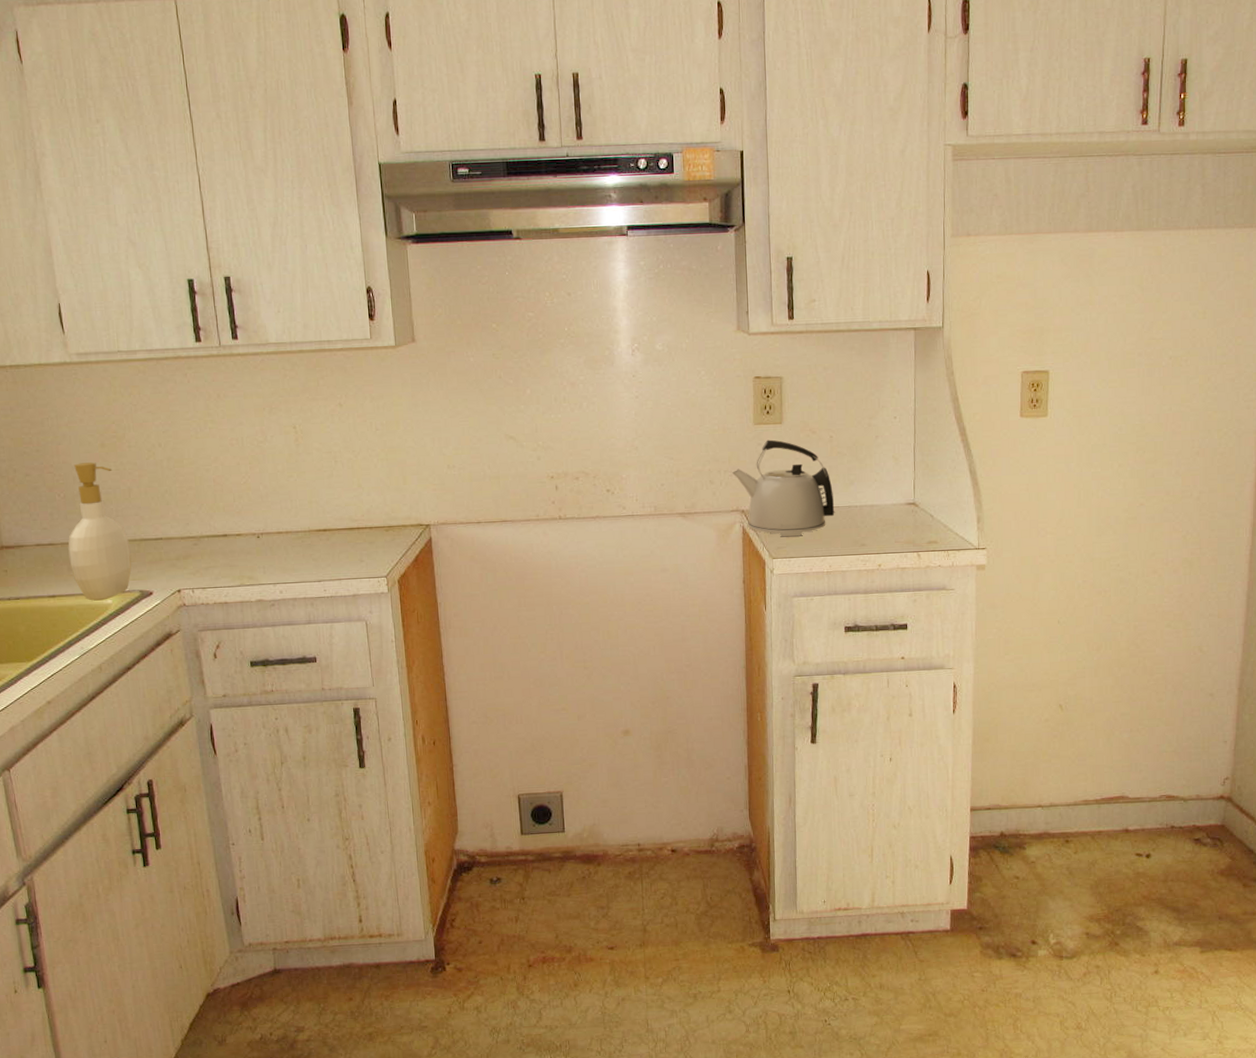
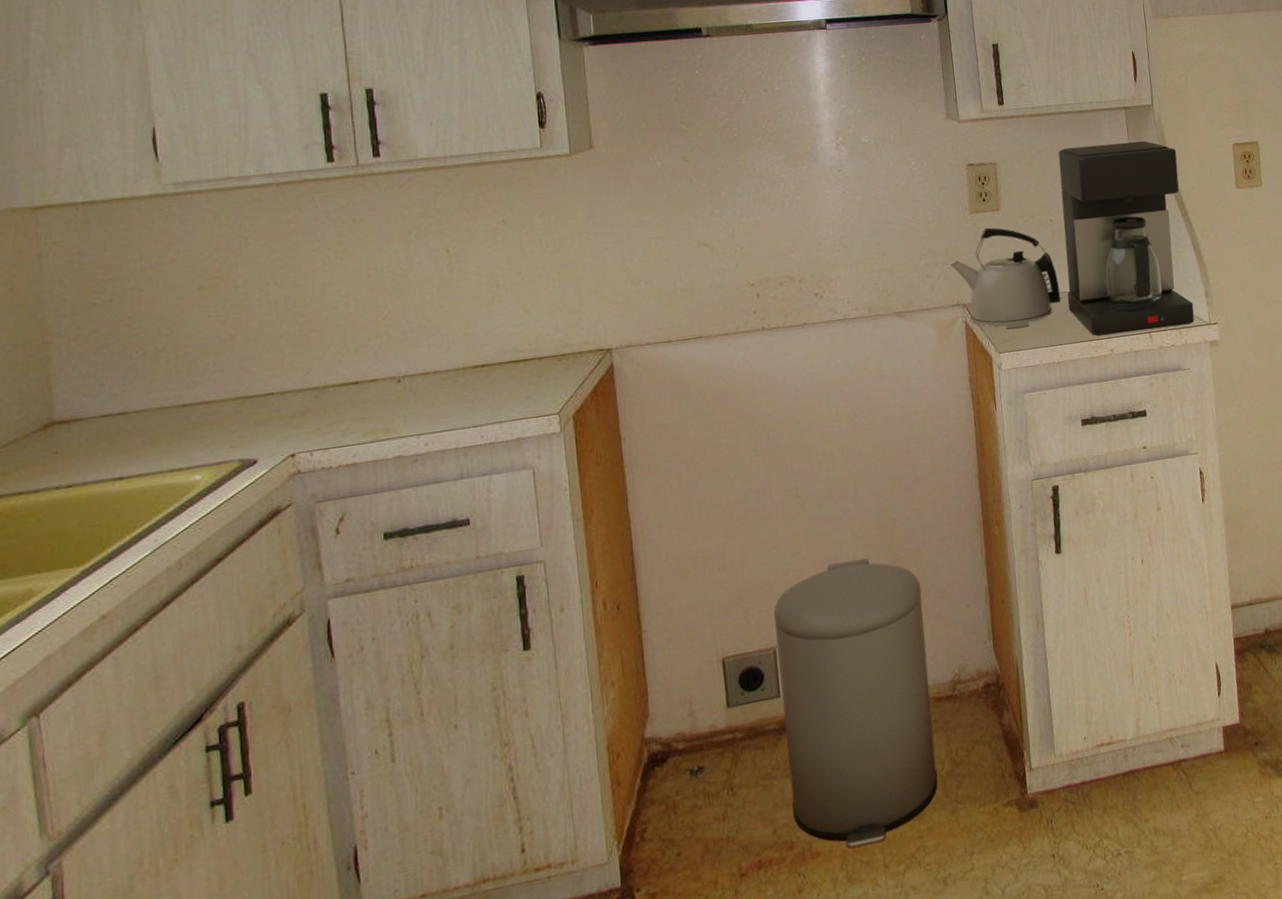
soap bottle: present [68,462,132,601] -> none [145,309,232,479]
pedal bin: none [561,727,694,960] -> present [773,557,938,849]
coffee maker: none [841,363,964,551] -> present [1058,141,1194,336]

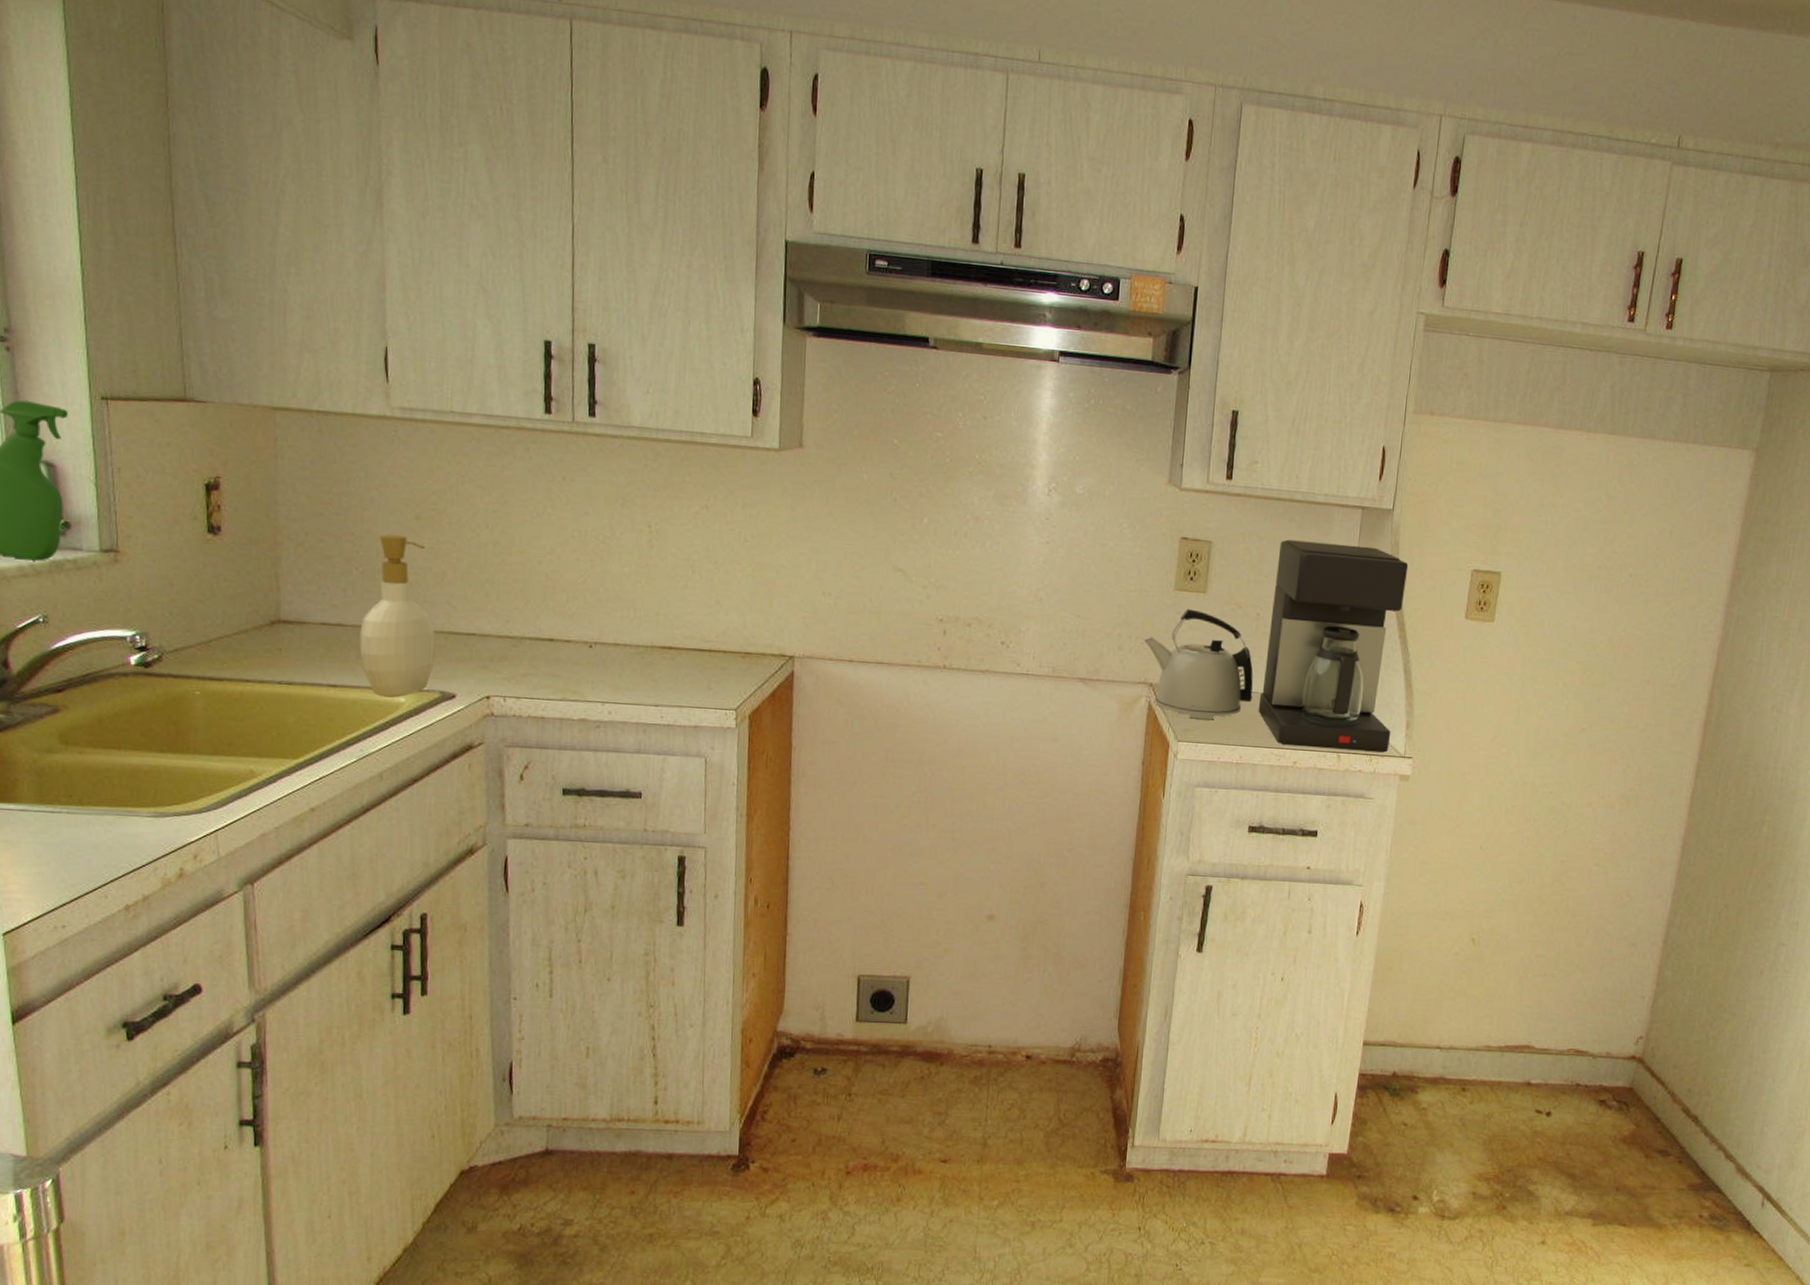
soap bottle: none [145,309,232,479] -> present [359,534,436,698]
pedal bin: present [773,557,938,849] -> none [902,911,1058,1176]

